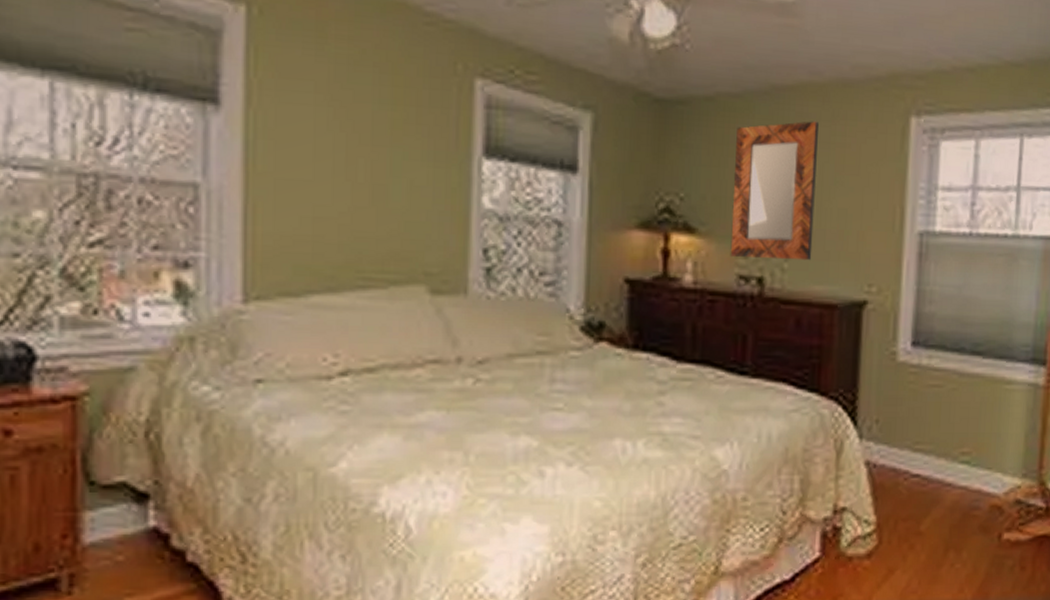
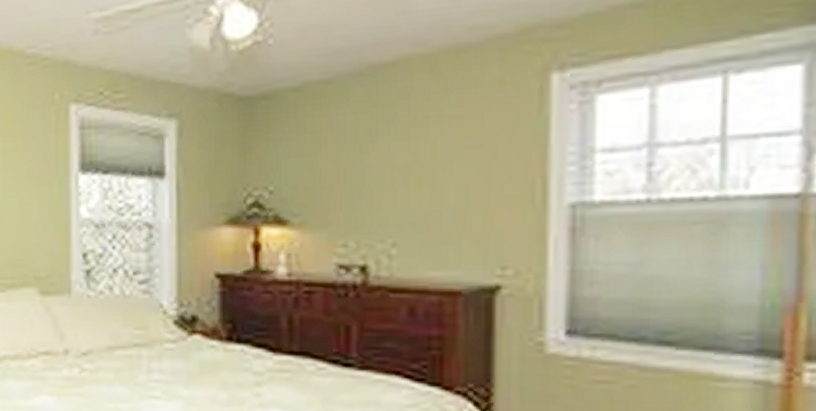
home mirror: present [730,121,819,261] -> none [327,95,427,246]

